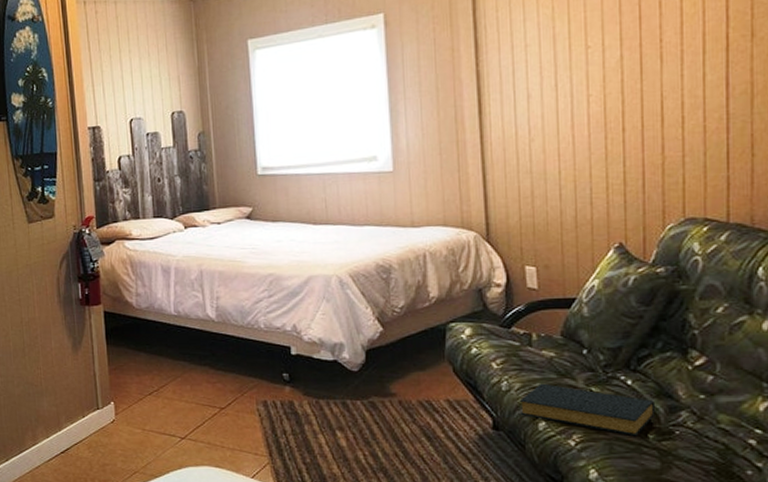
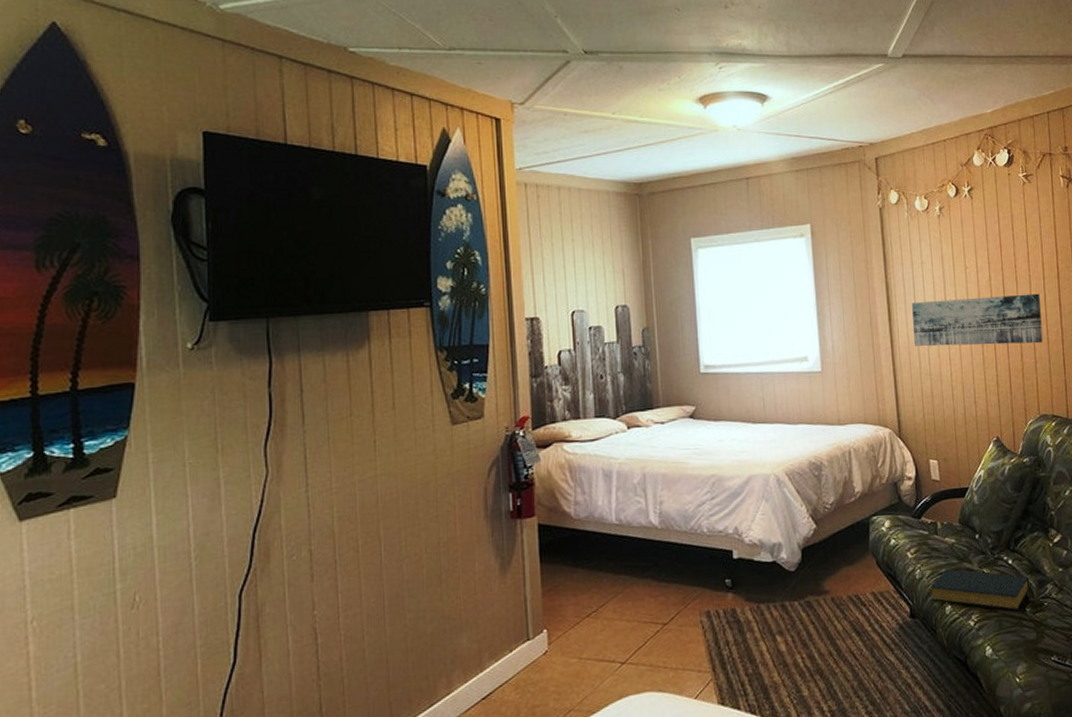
wall art: none [510,72,697,141] -> present [912,293,1043,347]

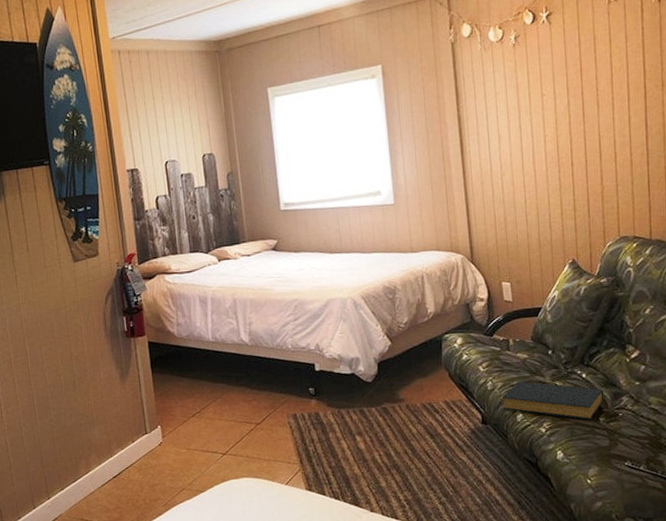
wall art: present [912,293,1043,347] -> none [485,116,626,176]

